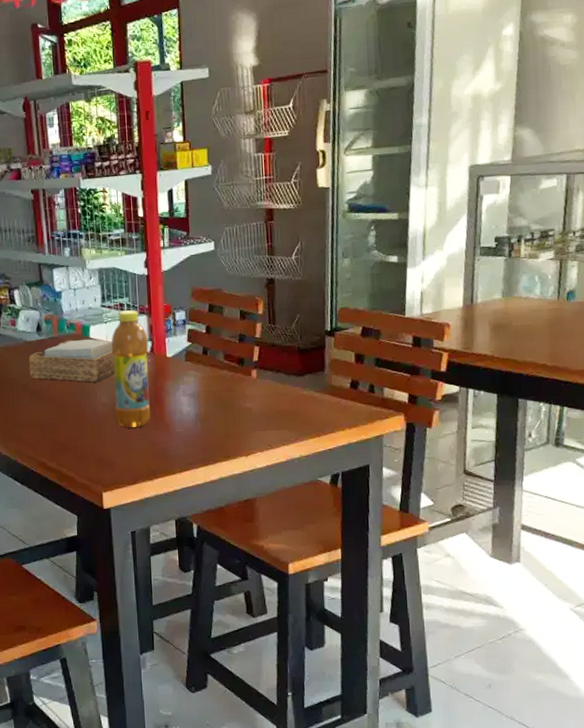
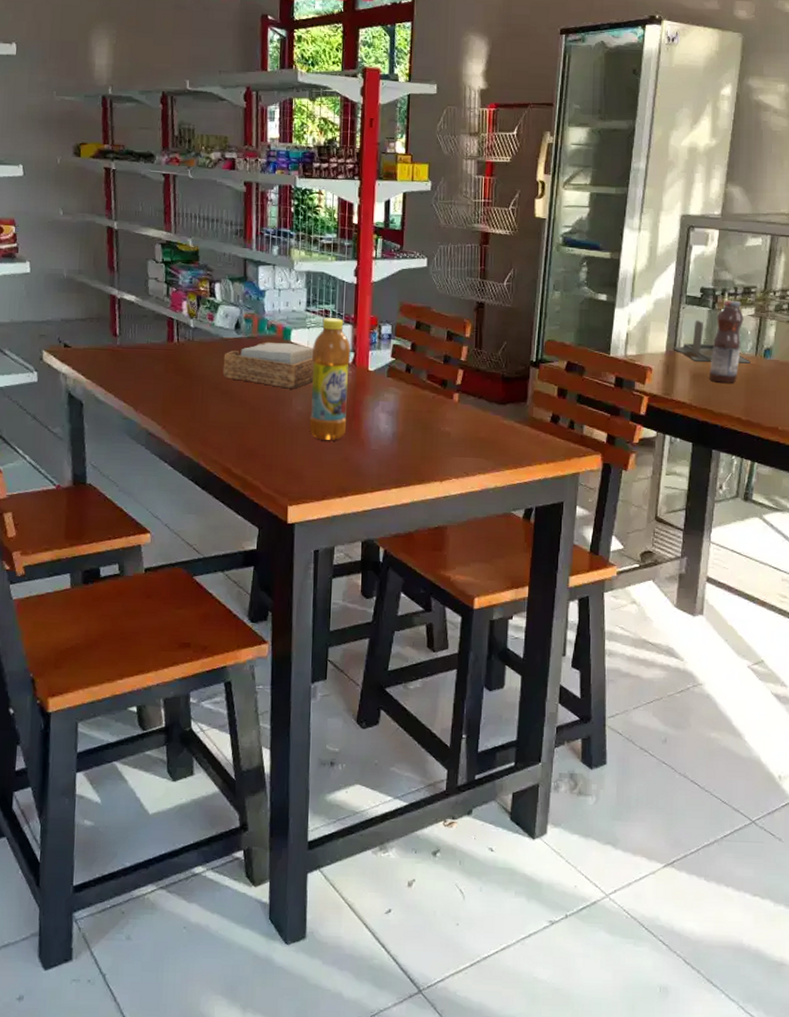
napkin holder: none [470,270,553,313] -> present [673,320,750,364]
beverage bottle: none [510,246,543,331] -> present [709,300,744,383]

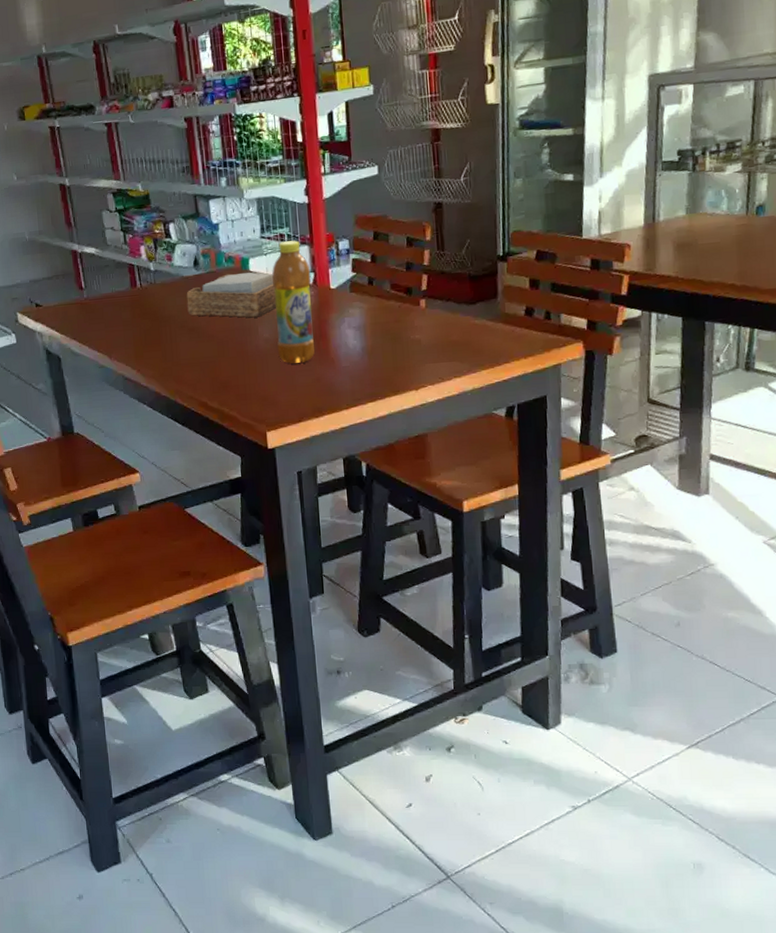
napkin holder: present [673,320,750,364] -> none [651,185,741,232]
beverage bottle: present [709,300,744,383] -> none [695,158,730,250]

